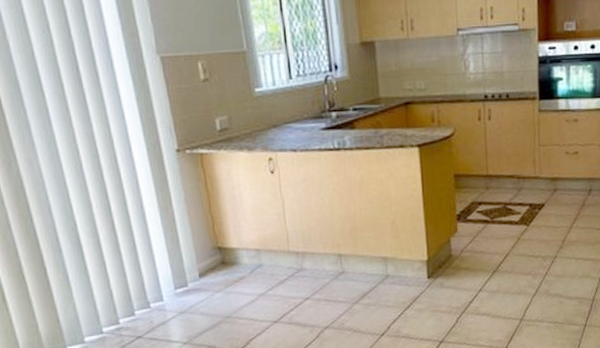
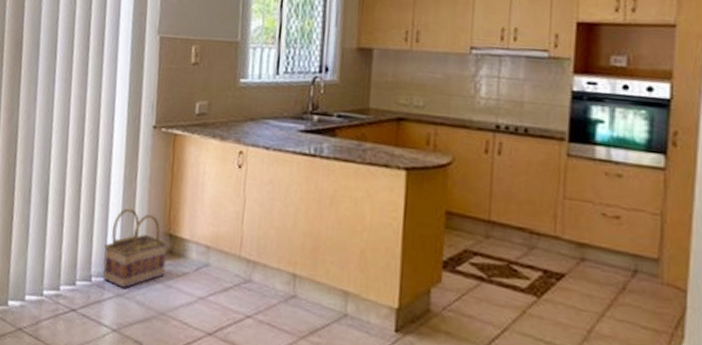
basket: none [155,232,223,306] -> present [103,207,167,289]

